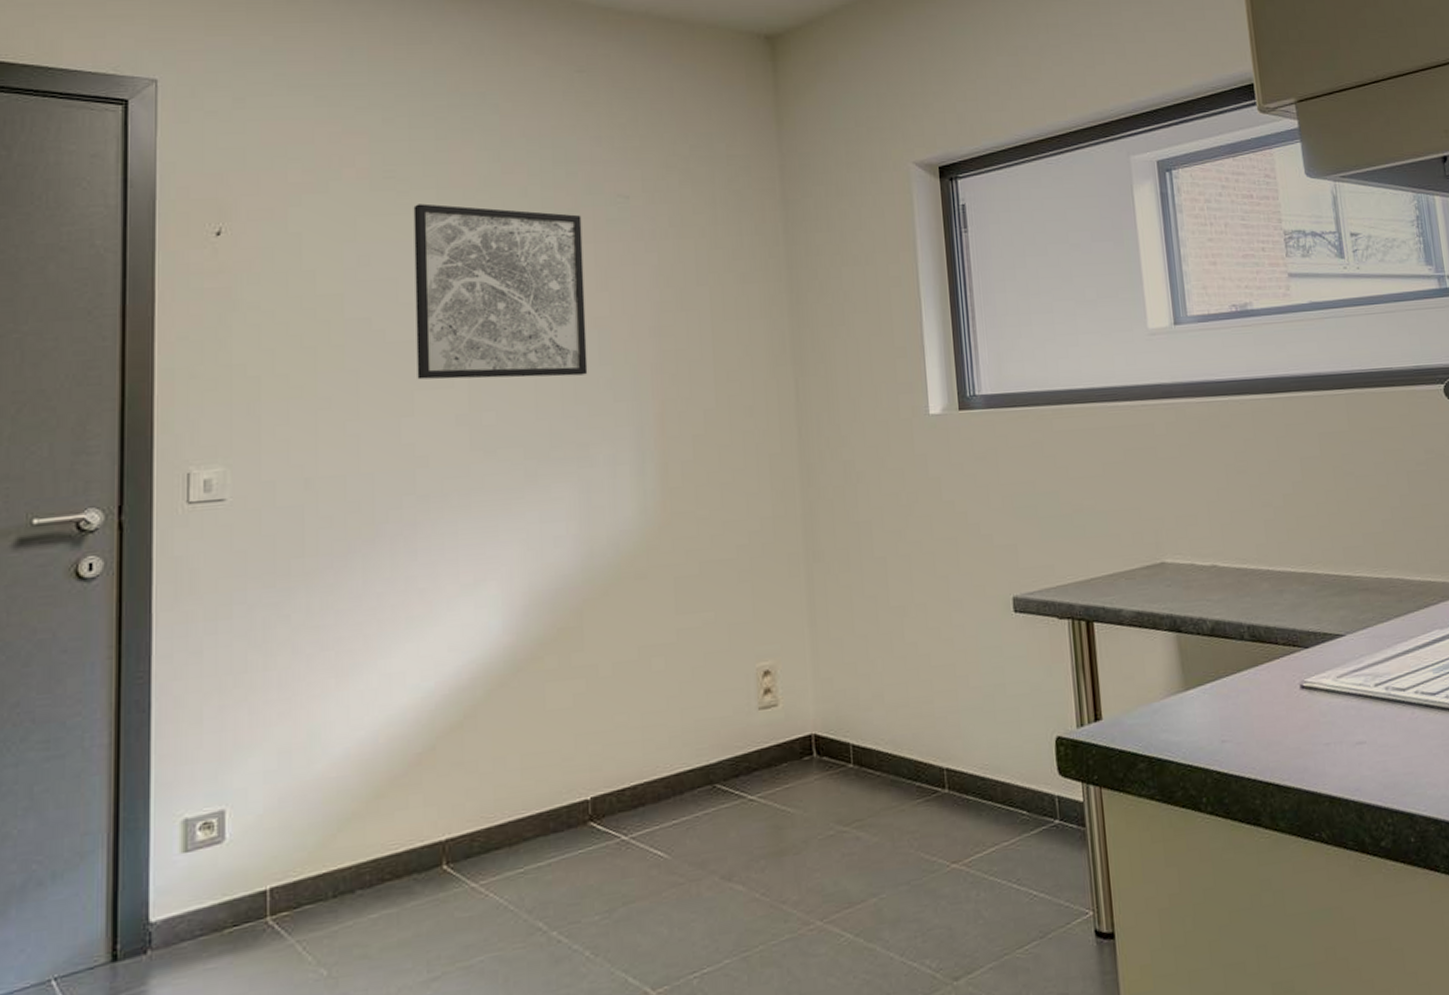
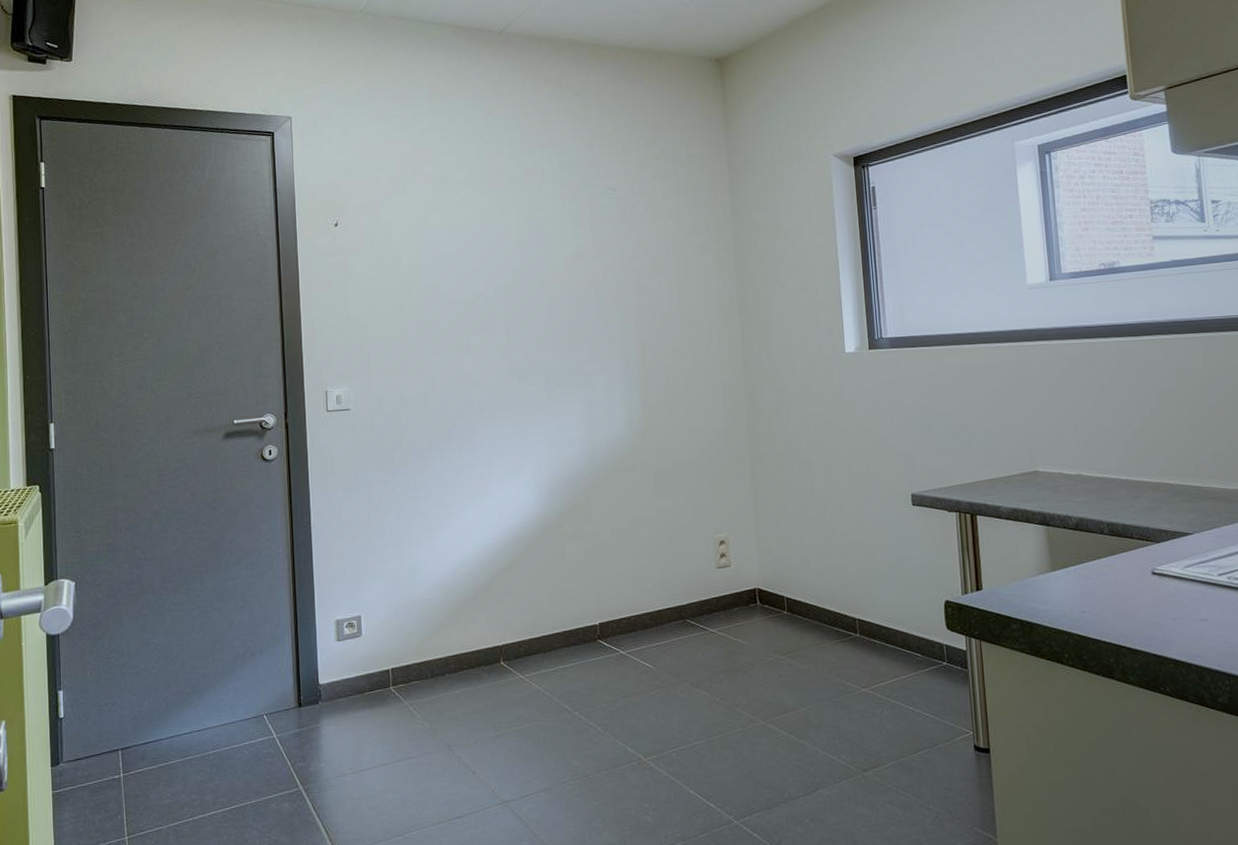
wall art: present [413,203,588,380] -> none [464,199,589,327]

